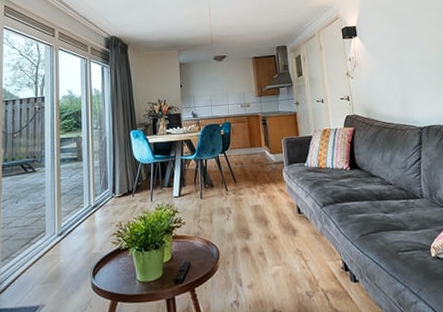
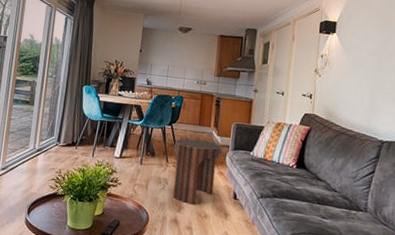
side table: none [230,161,278,229] -> present [172,138,222,205]

